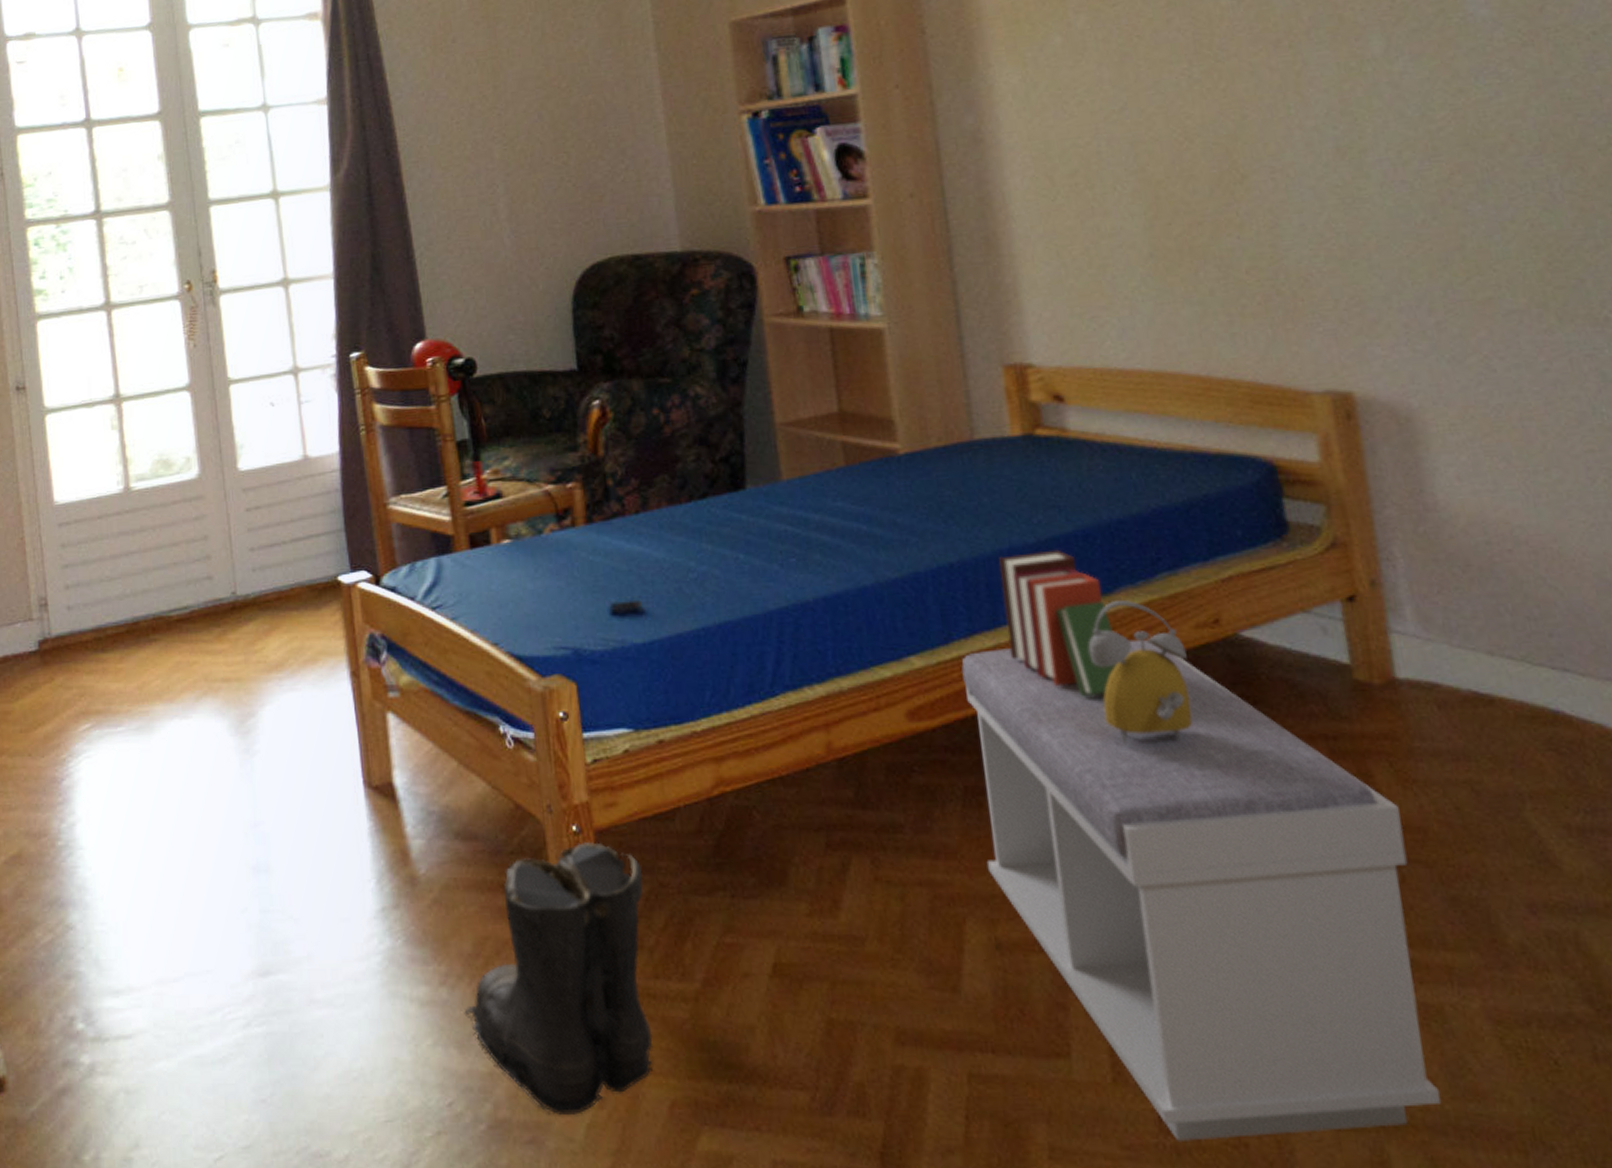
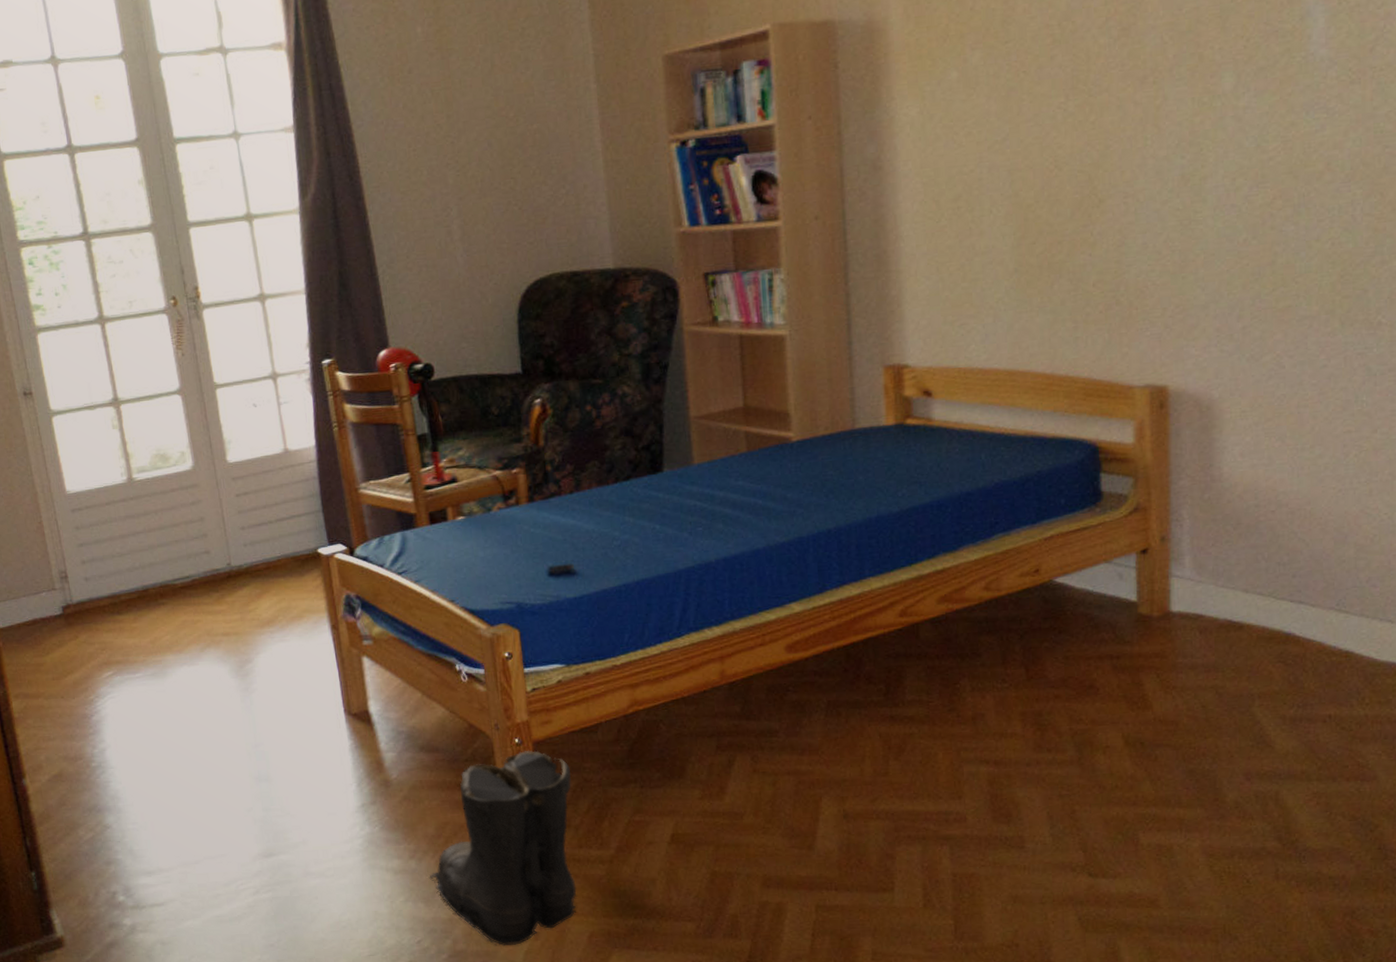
bench: present [961,639,1441,1141] -> none [832,586,1161,944]
books: present [998,549,1118,697] -> none [867,517,956,632]
alarm clock: present [1088,600,1193,747] -> none [934,556,1011,668]

